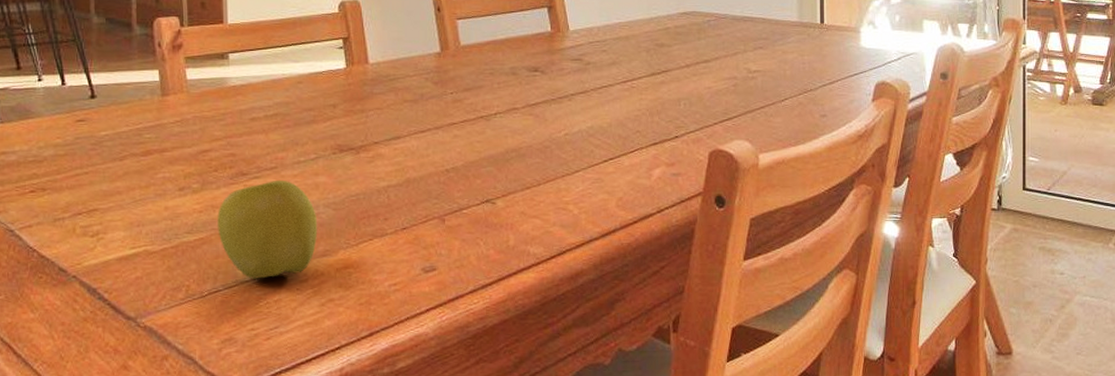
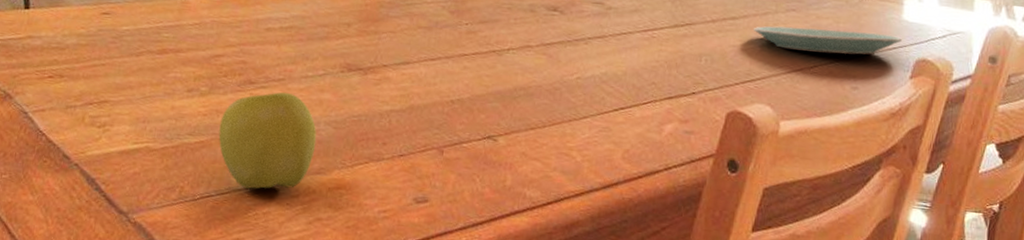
plate: none [725,63,861,85] -> present [753,26,902,55]

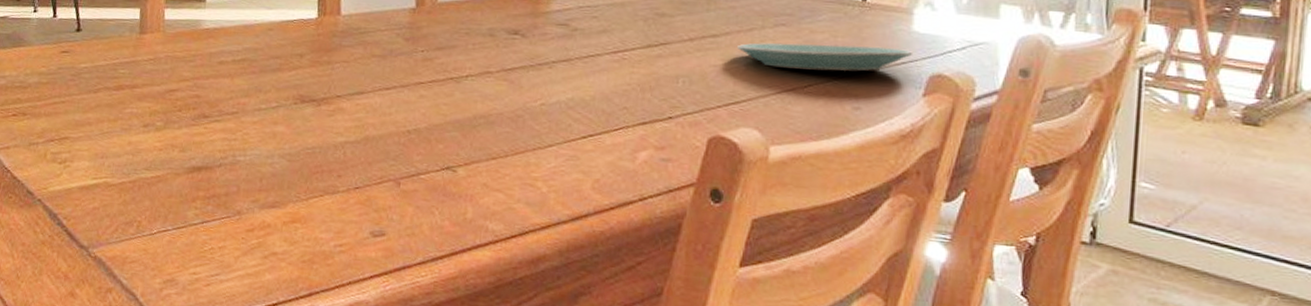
apple: present [218,92,317,189] -> none [174,125,271,223]

